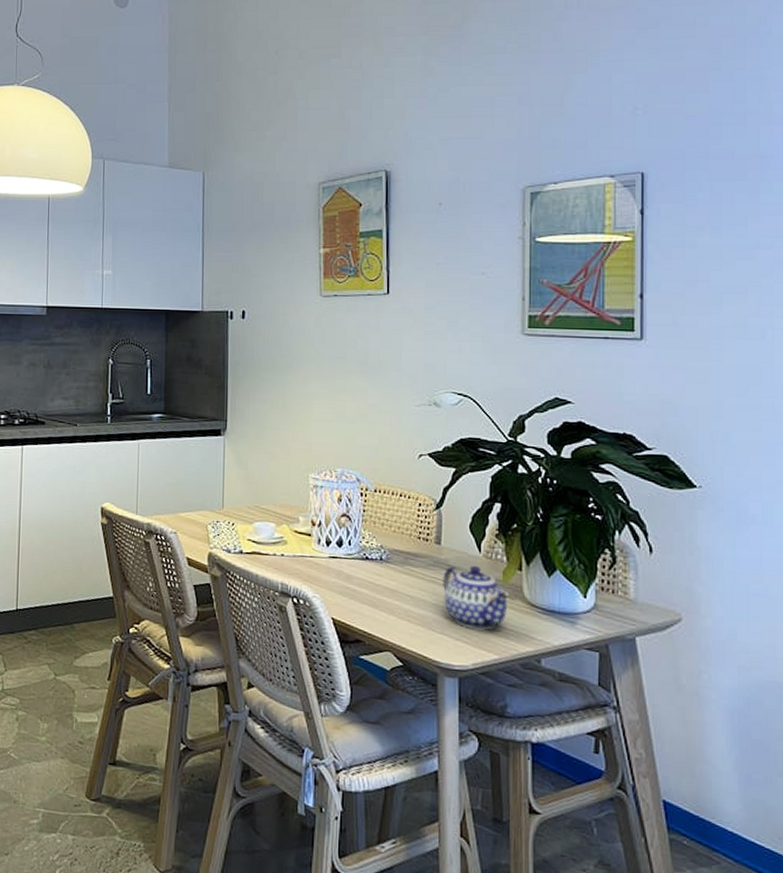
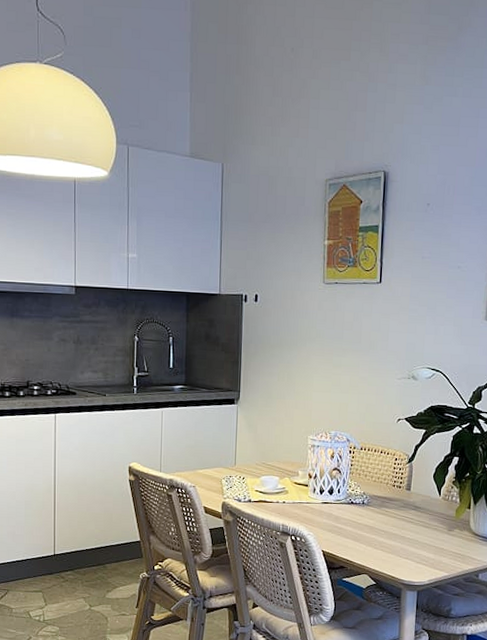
teapot: present [443,565,510,630] -> none [410,506,460,555]

